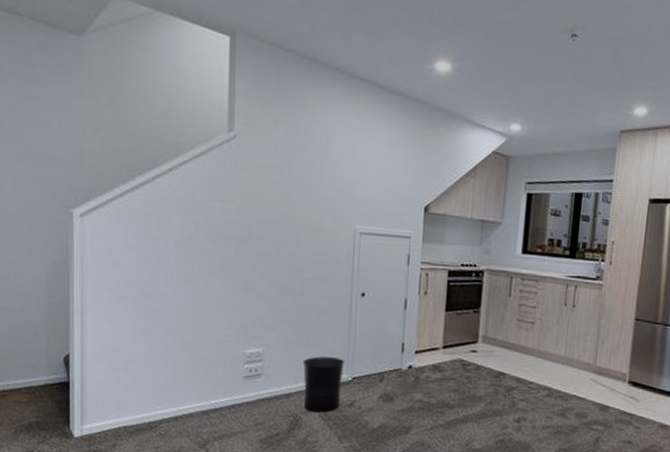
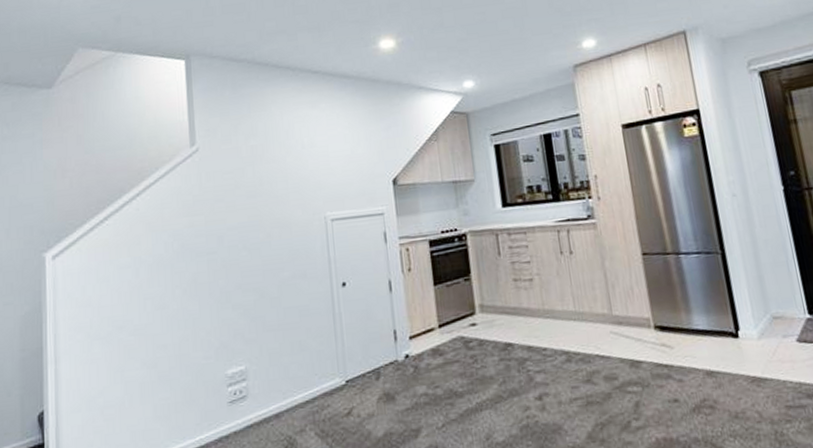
waste bin: present [302,356,345,413] -> none [289,360,336,431]

